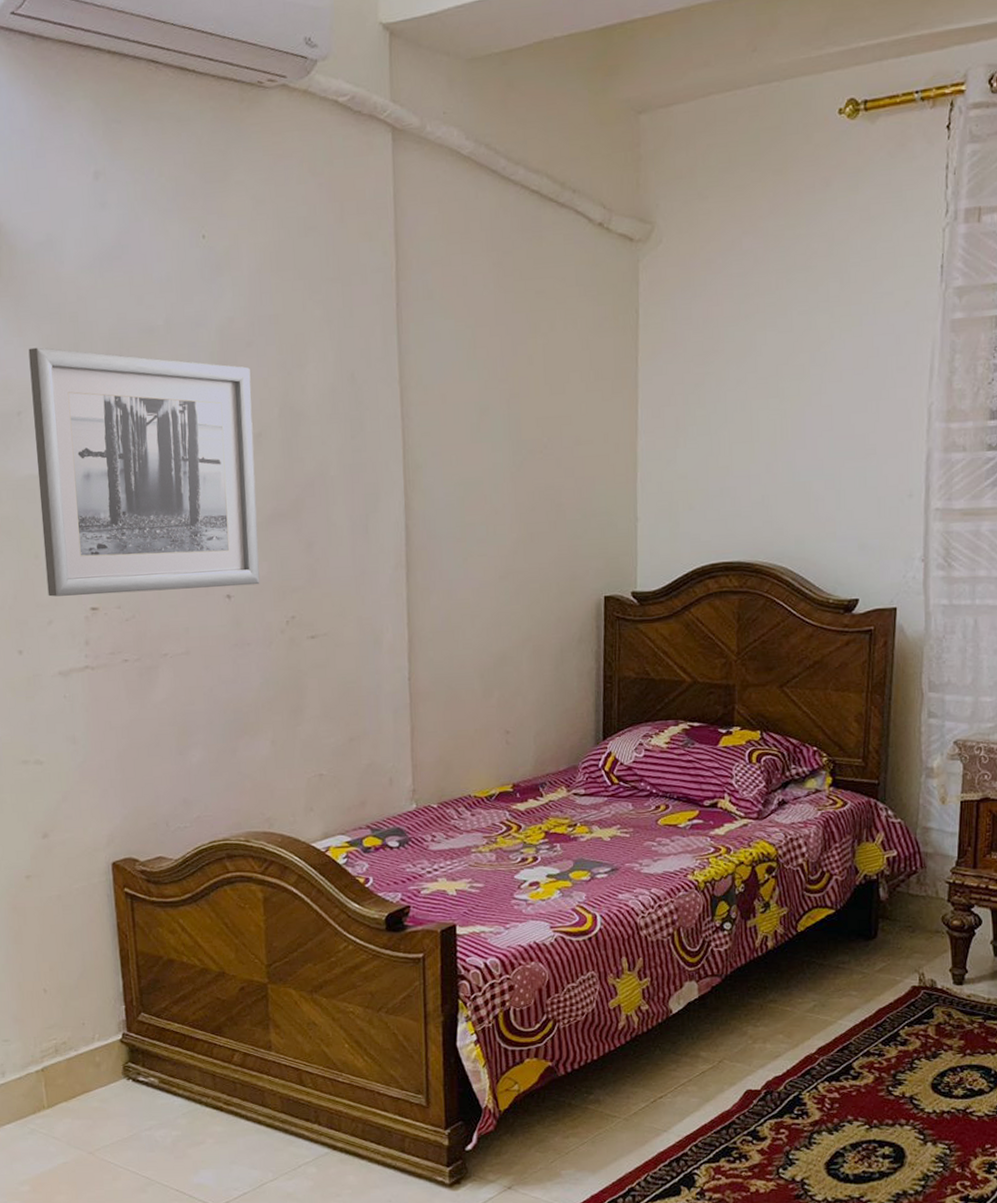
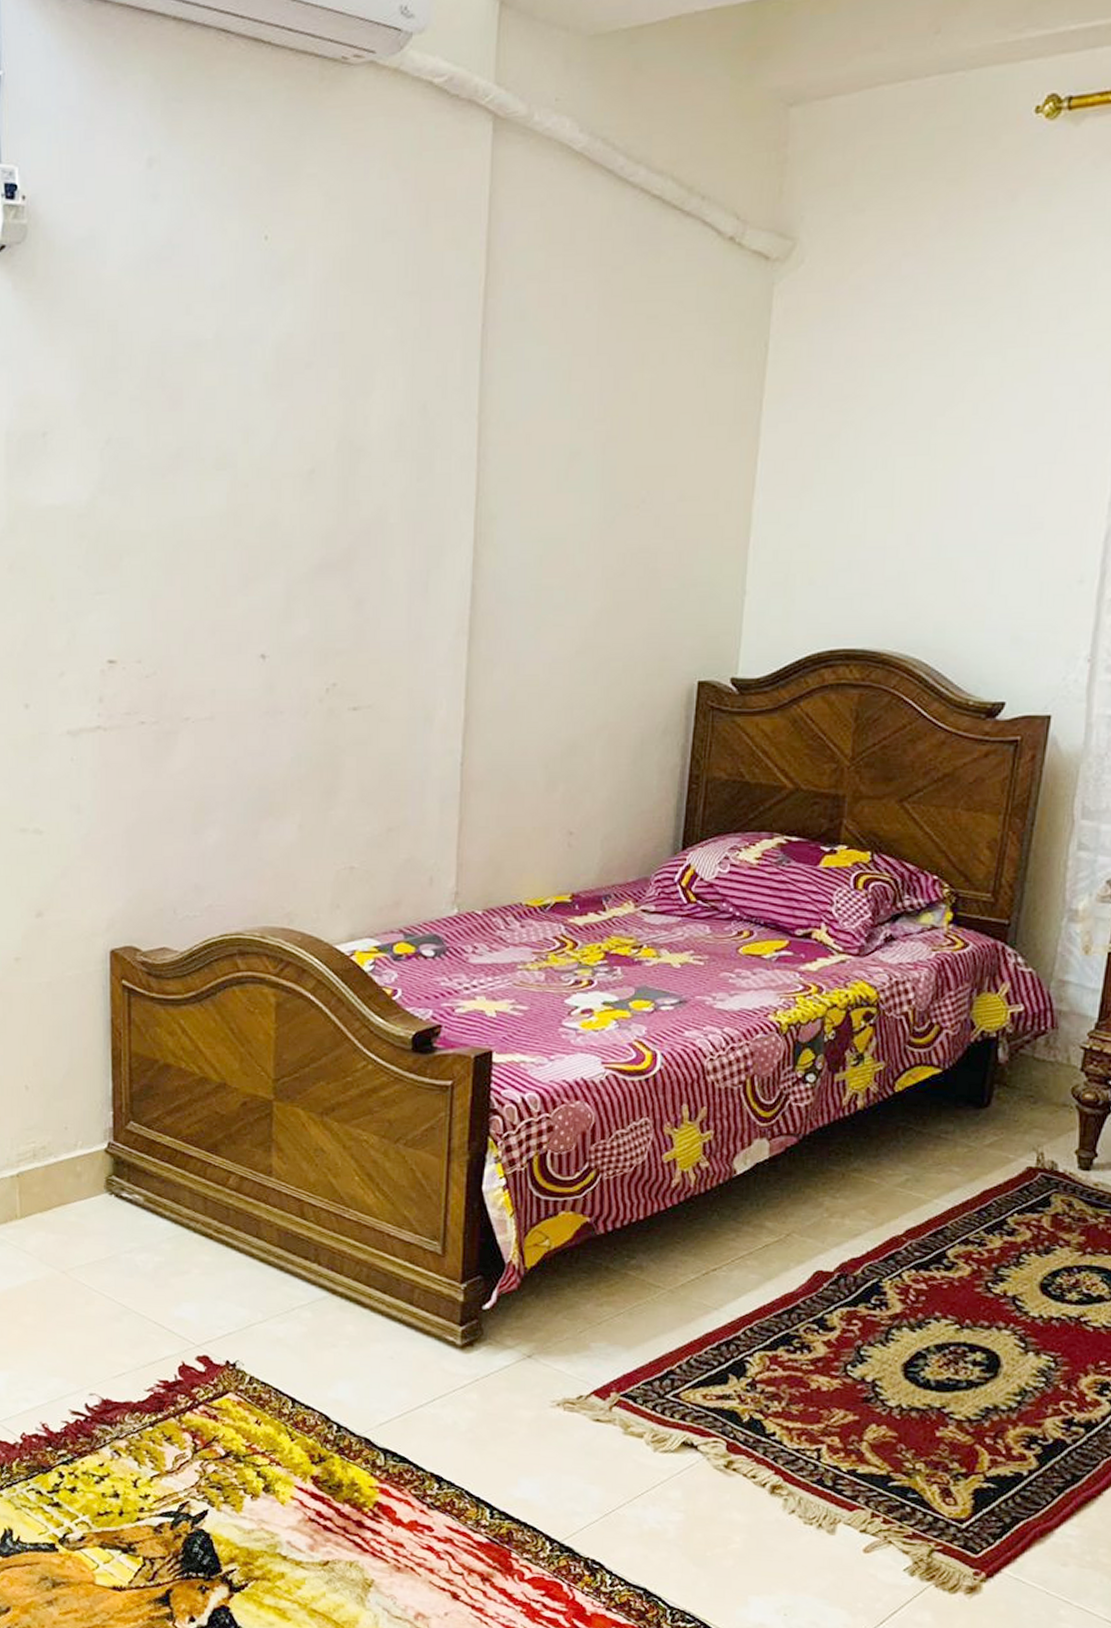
wall art: present [28,347,260,597] -> none [60,359,307,646]

